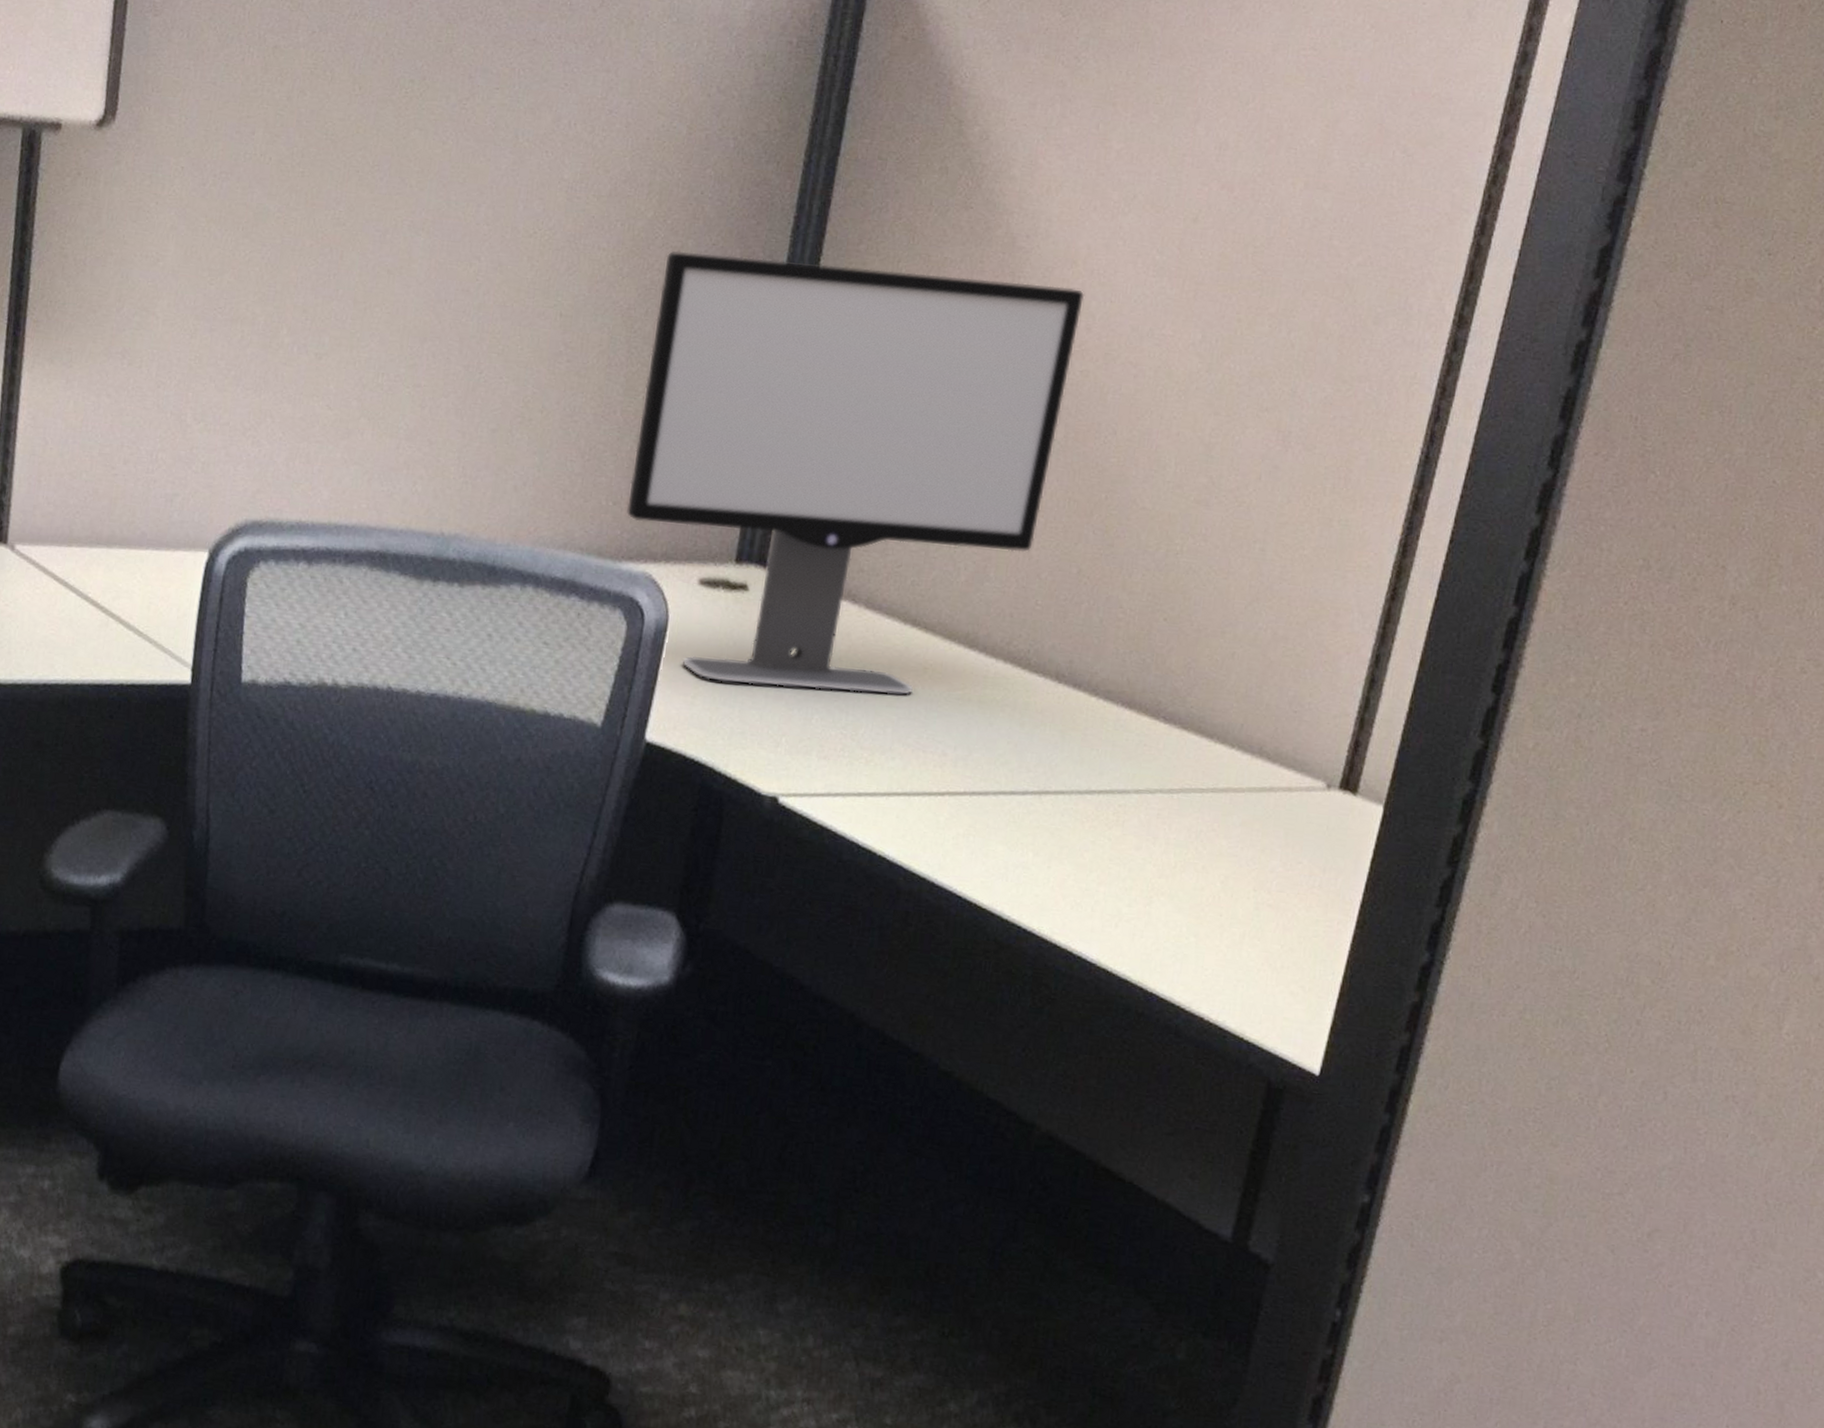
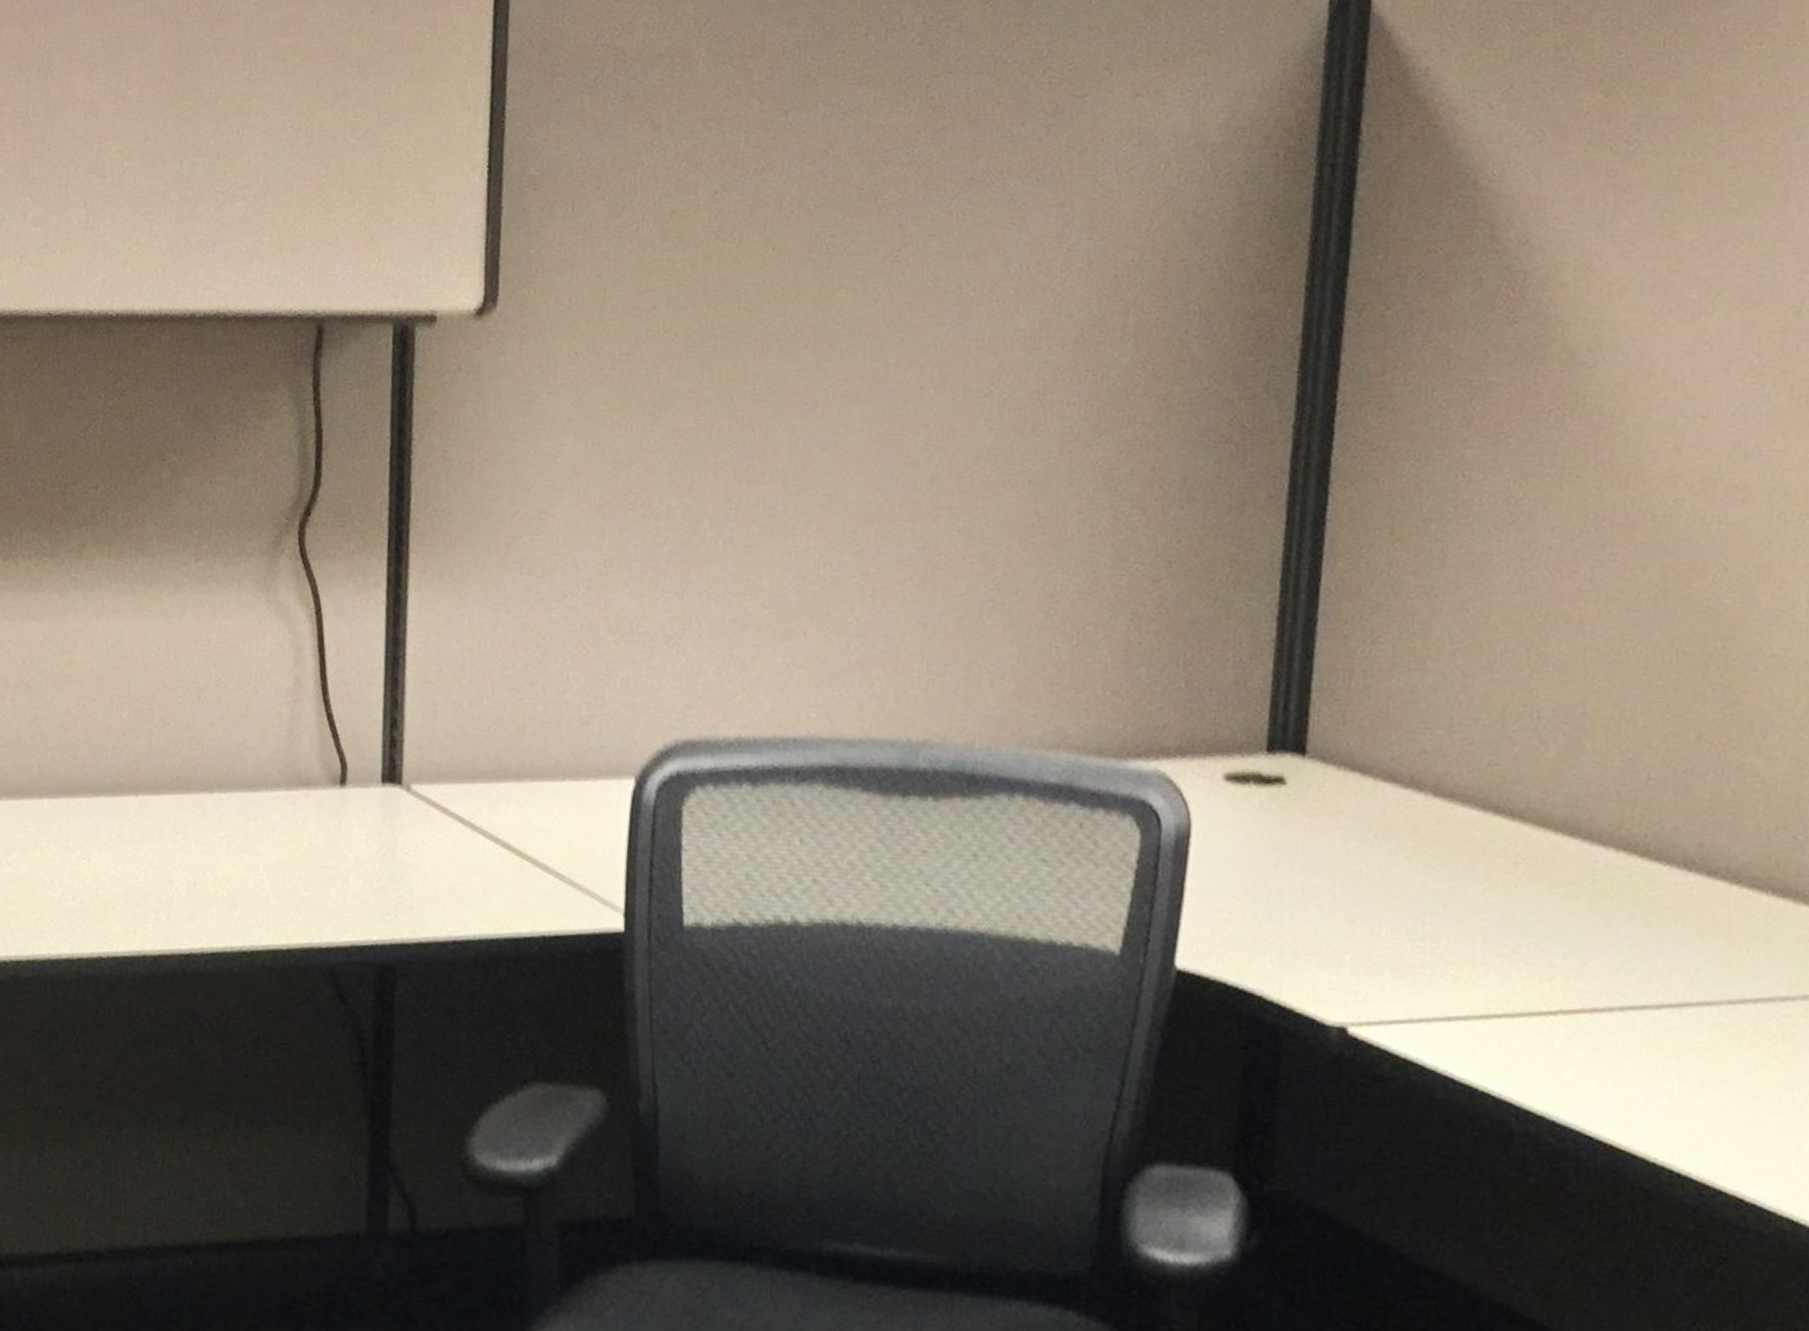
computer monitor: present [627,251,1085,695] -> none [1129,400,1669,897]

